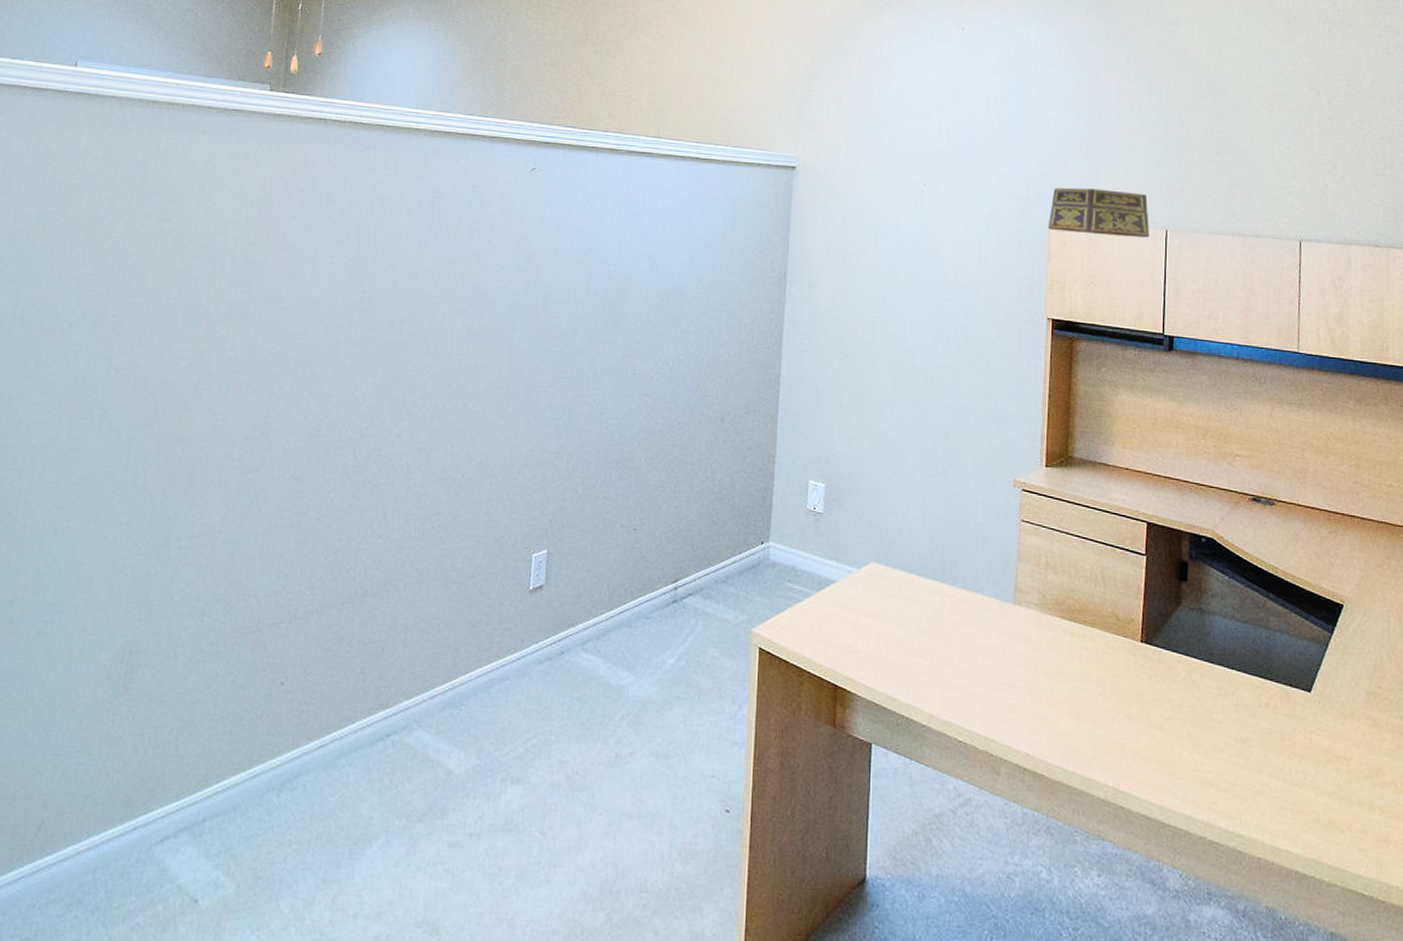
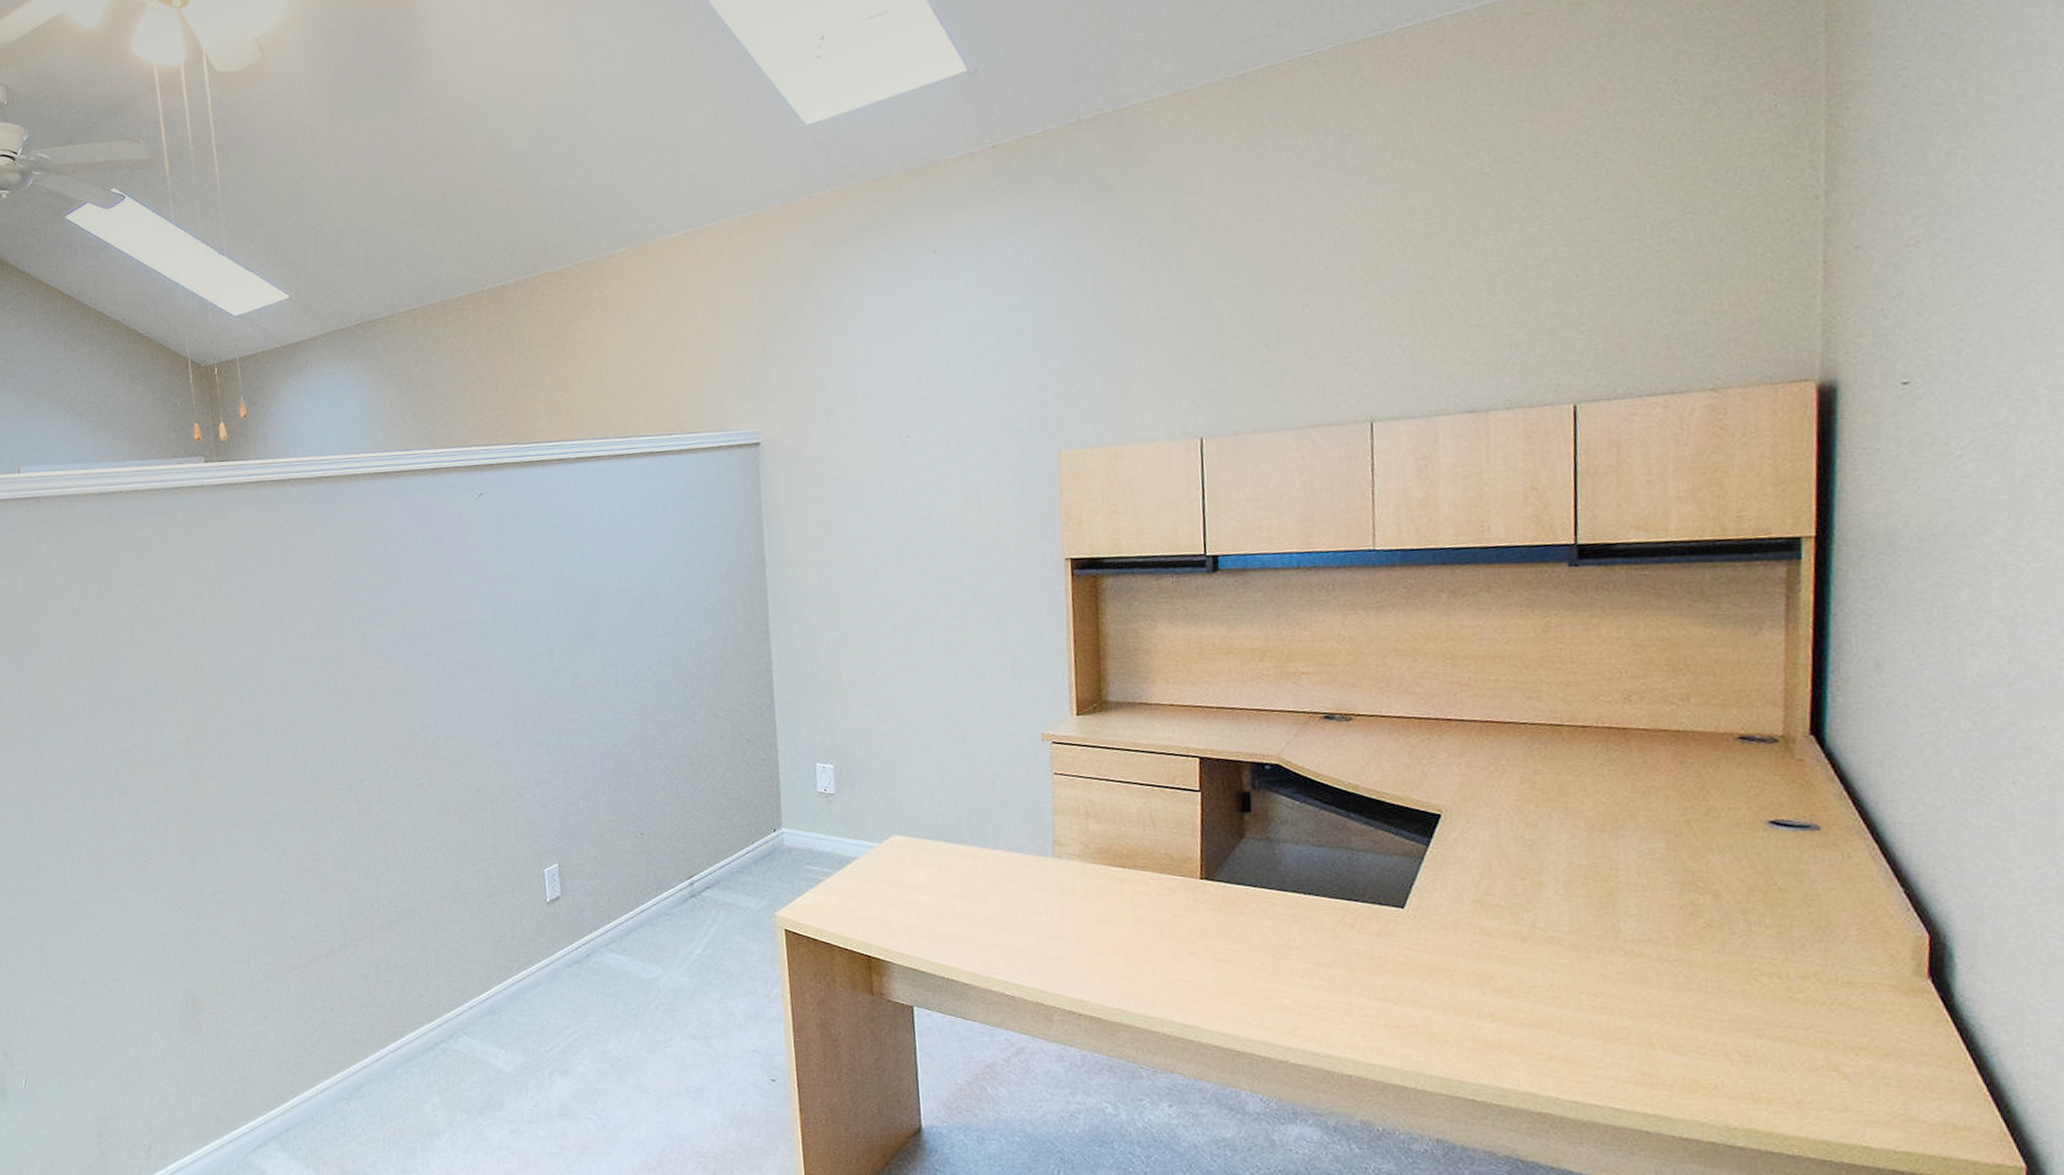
decorative box: present [1047,187,1150,238] -> none [1056,401,1181,462]

